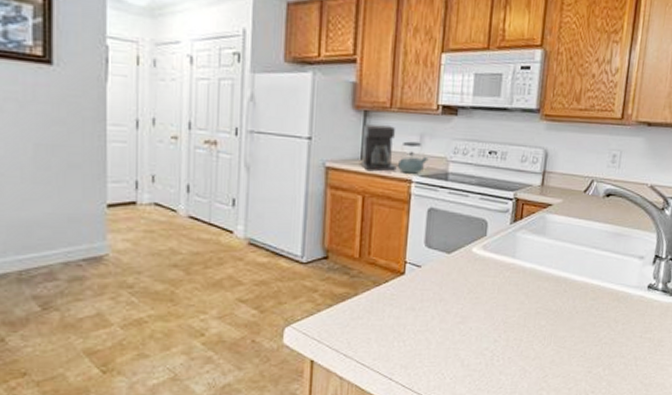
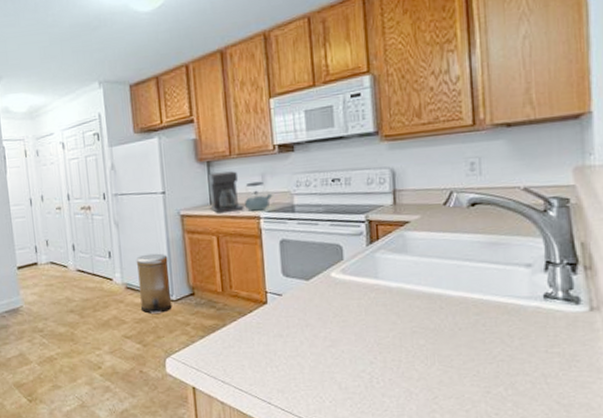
pedal bin: none [264,207,304,276] -> present [135,253,173,314]

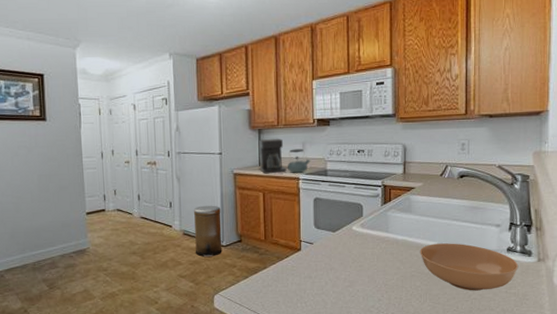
bowl: none [421,289,562,351] -> present [420,243,519,291]

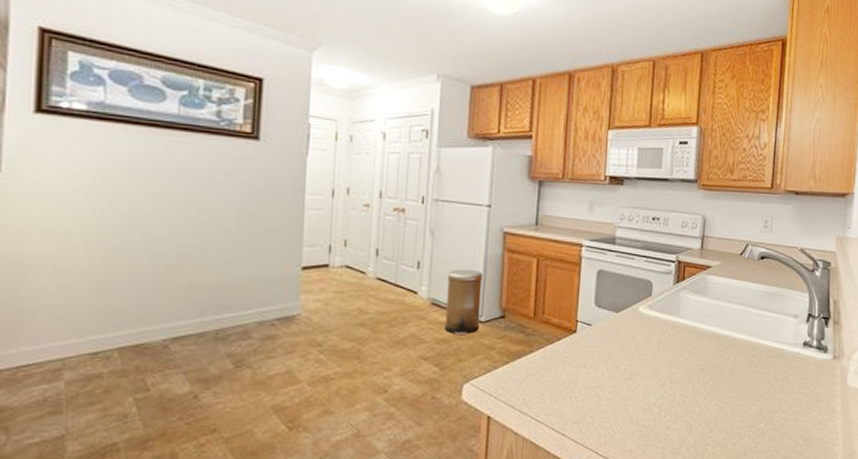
coffee maker: present [259,138,287,174] -> none [536,193,569,236]
kettle: present [288,148,311,173] -> none [570,208,598,238]
bowl: present [420,243,519,291] -> none [711,333,814,390]

